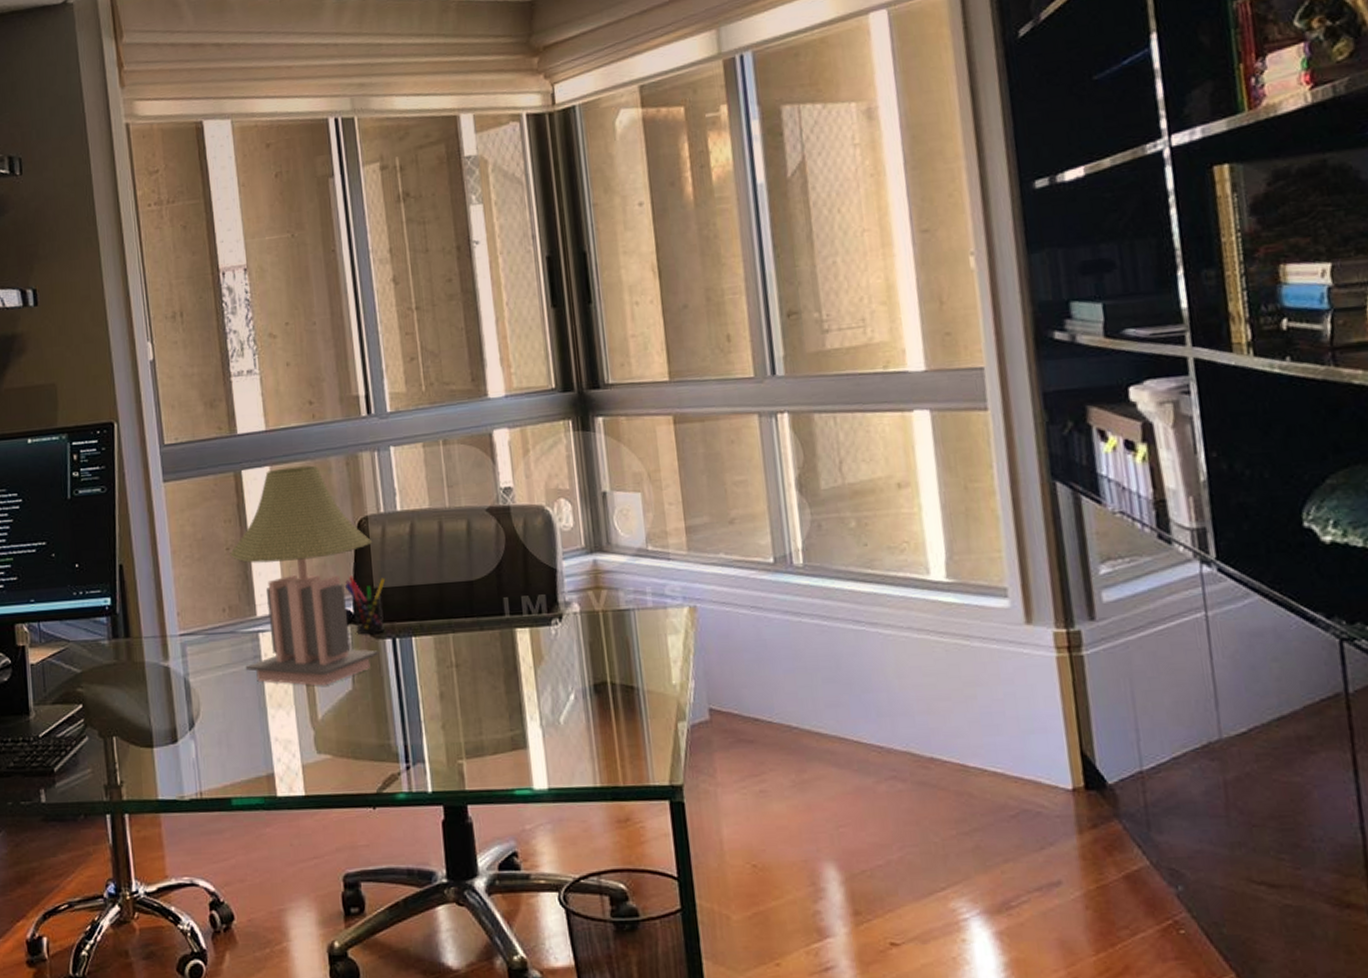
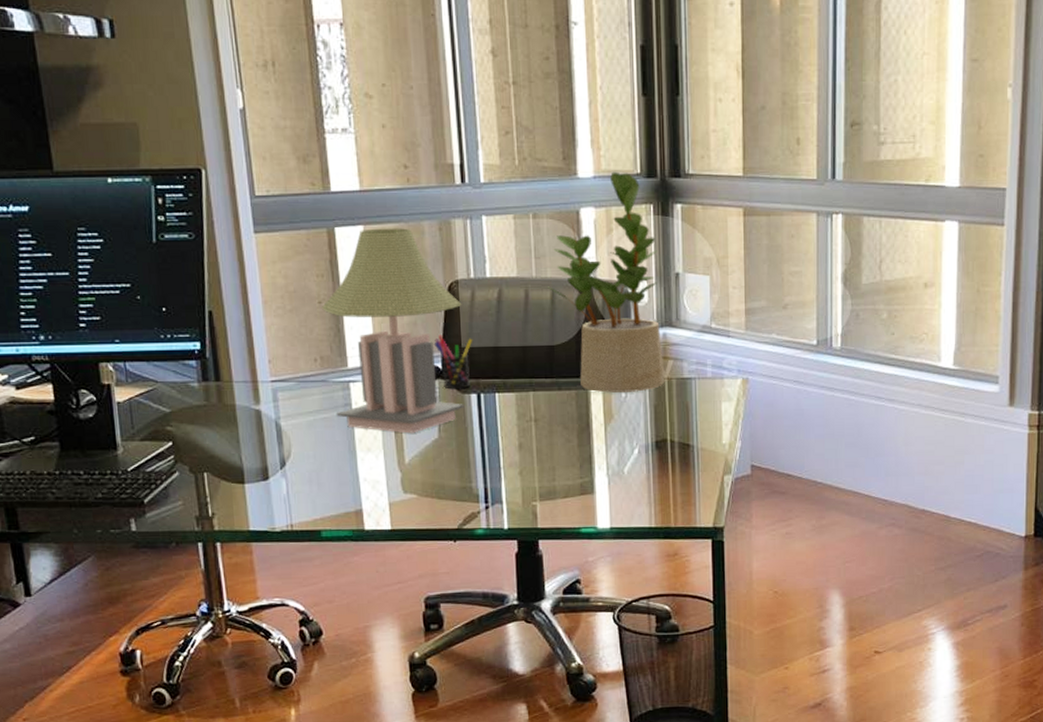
potted plant: none [463,388,600,631] -> present [548,171,665,393]

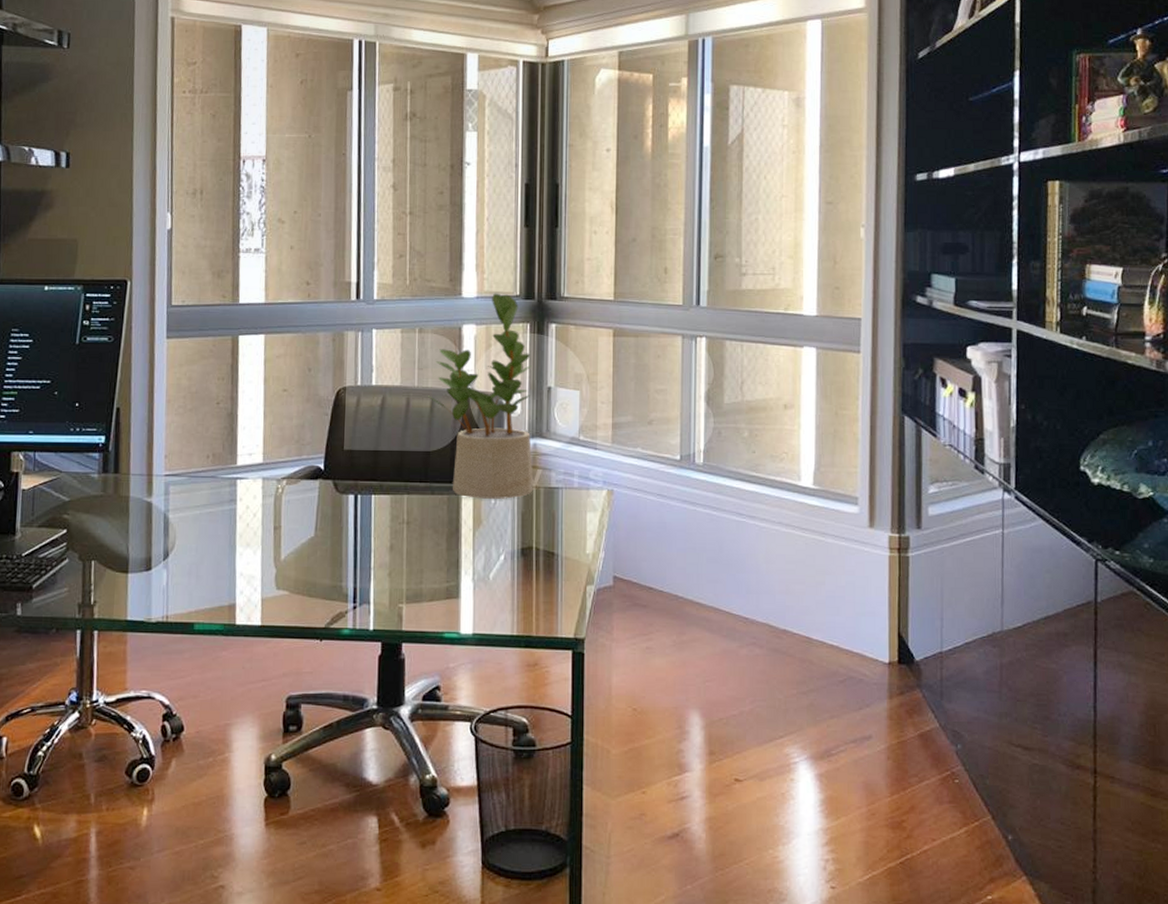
desk lamp: present [321,228,465,434] -> none [218,337,348,531]
pen holder: present [433,335,473,390] -> none [318,437,355,490]

